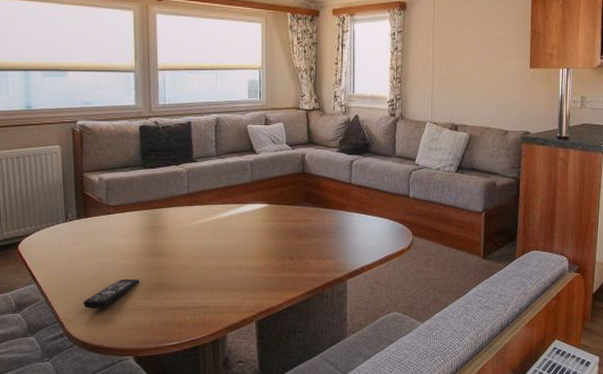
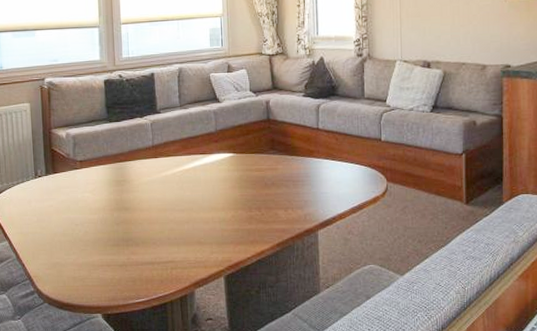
remote control: present [82,278,139,309] -> none [52,233,106,265]

